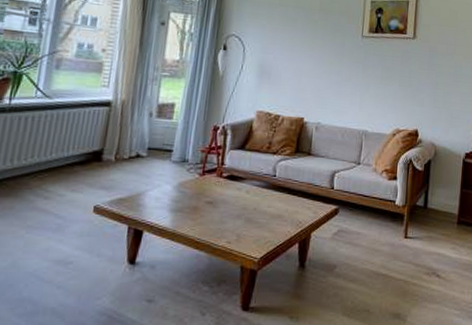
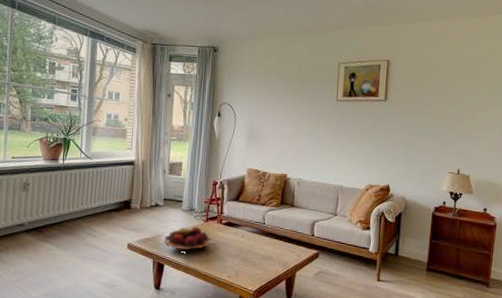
fruit basket: none [143,180,210,216] -> present [163,225,213,254]

